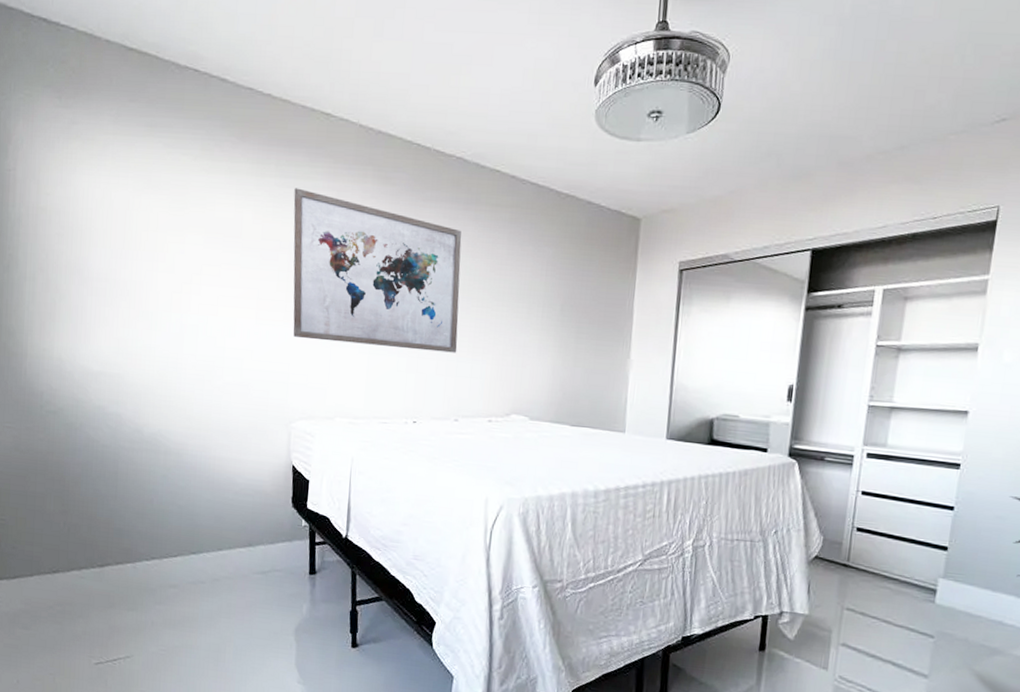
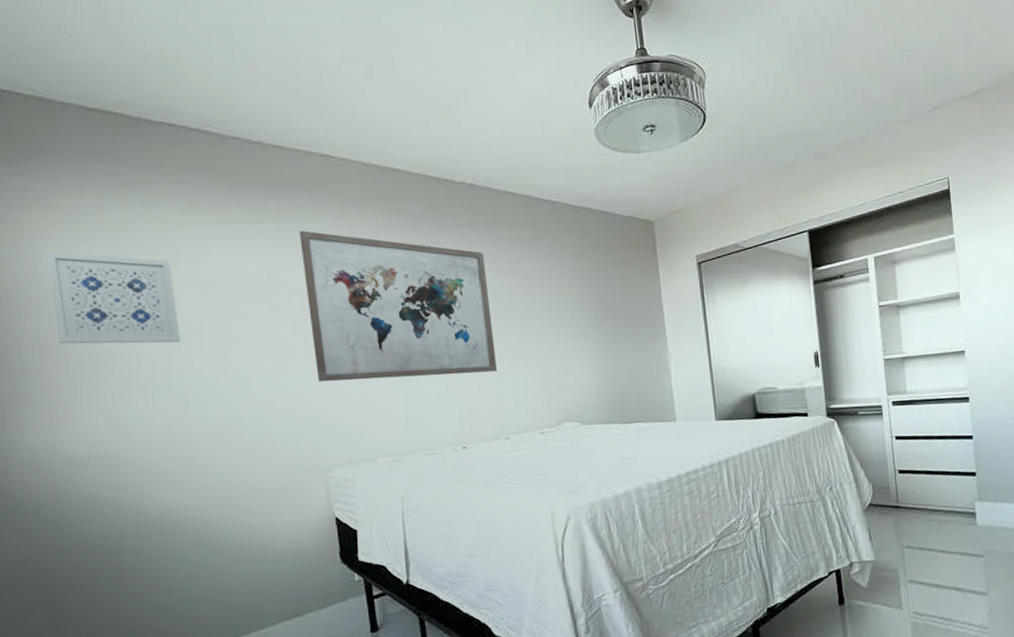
wall art: none [83,183,183,282] -> present [47,251,181,344]

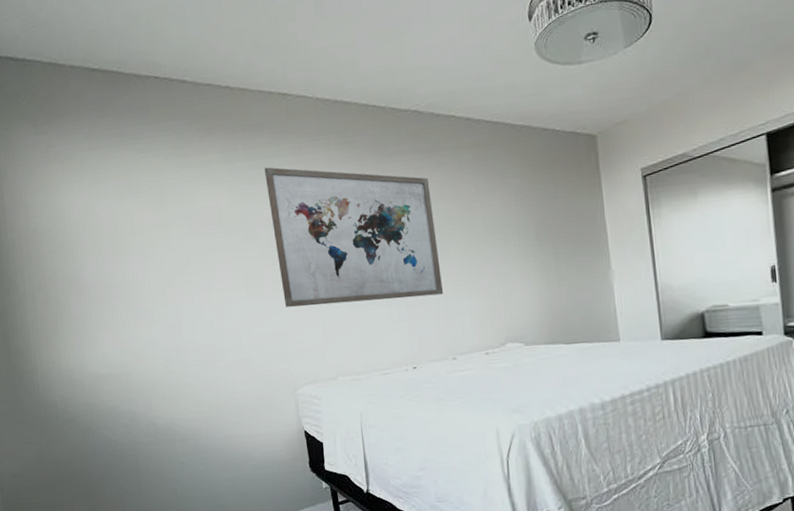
wall art: present [47,251,181,344] -> none [68,199,173,279]

